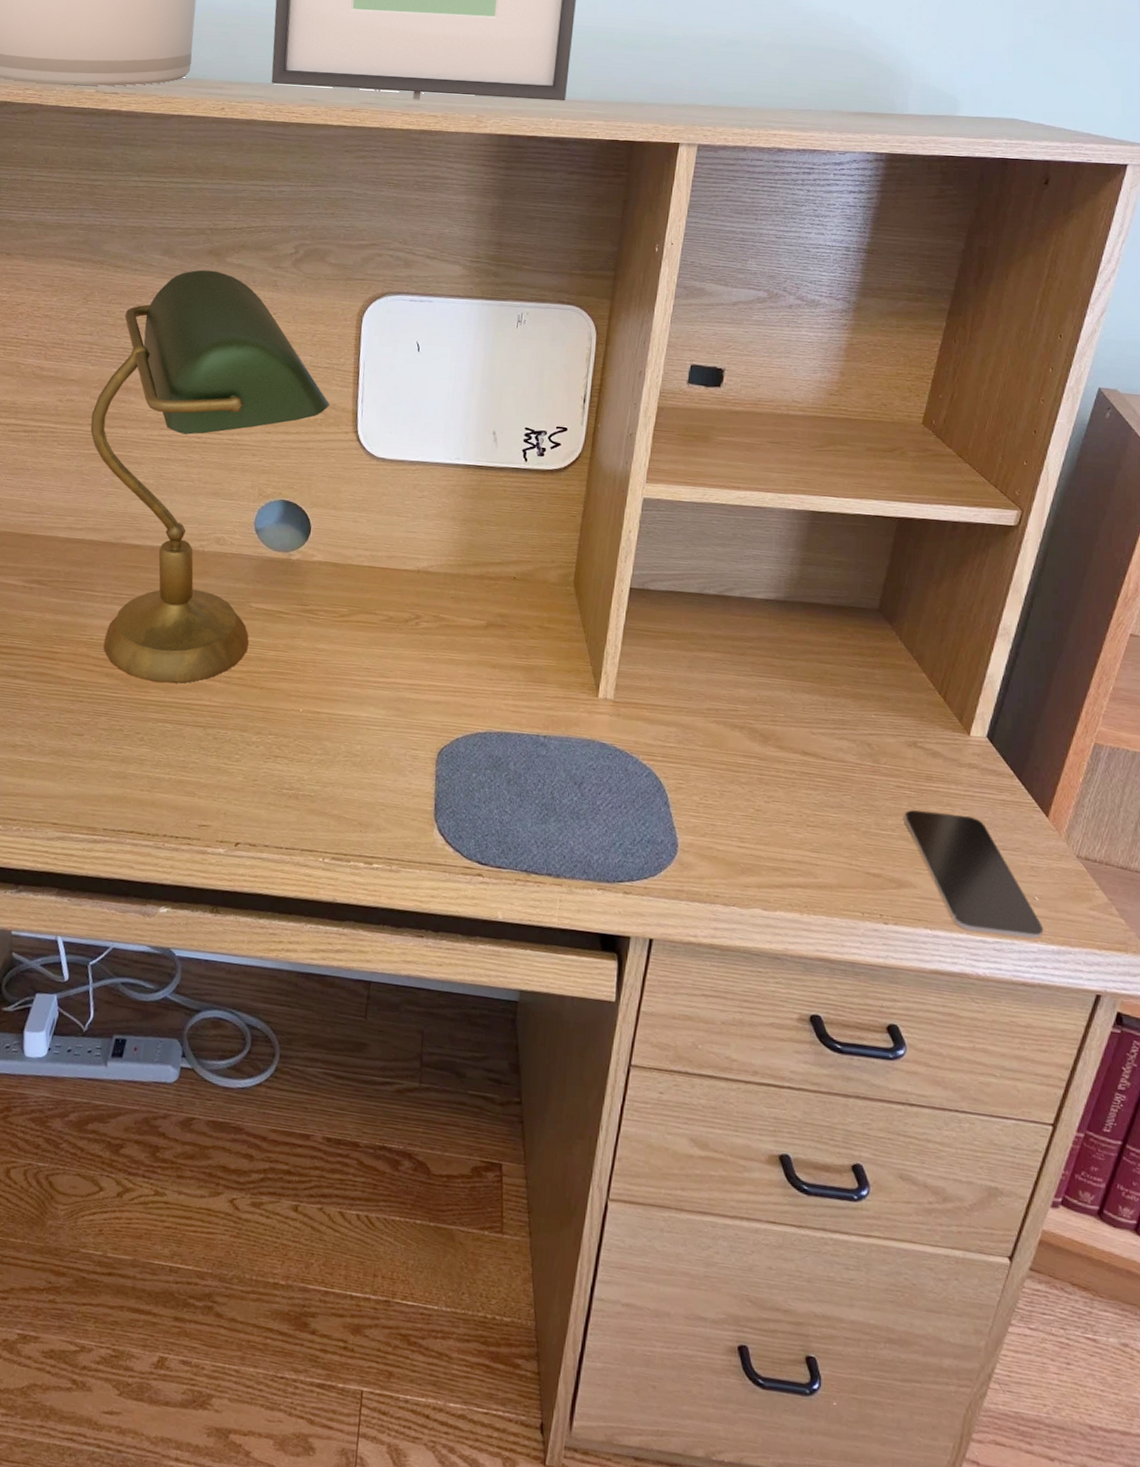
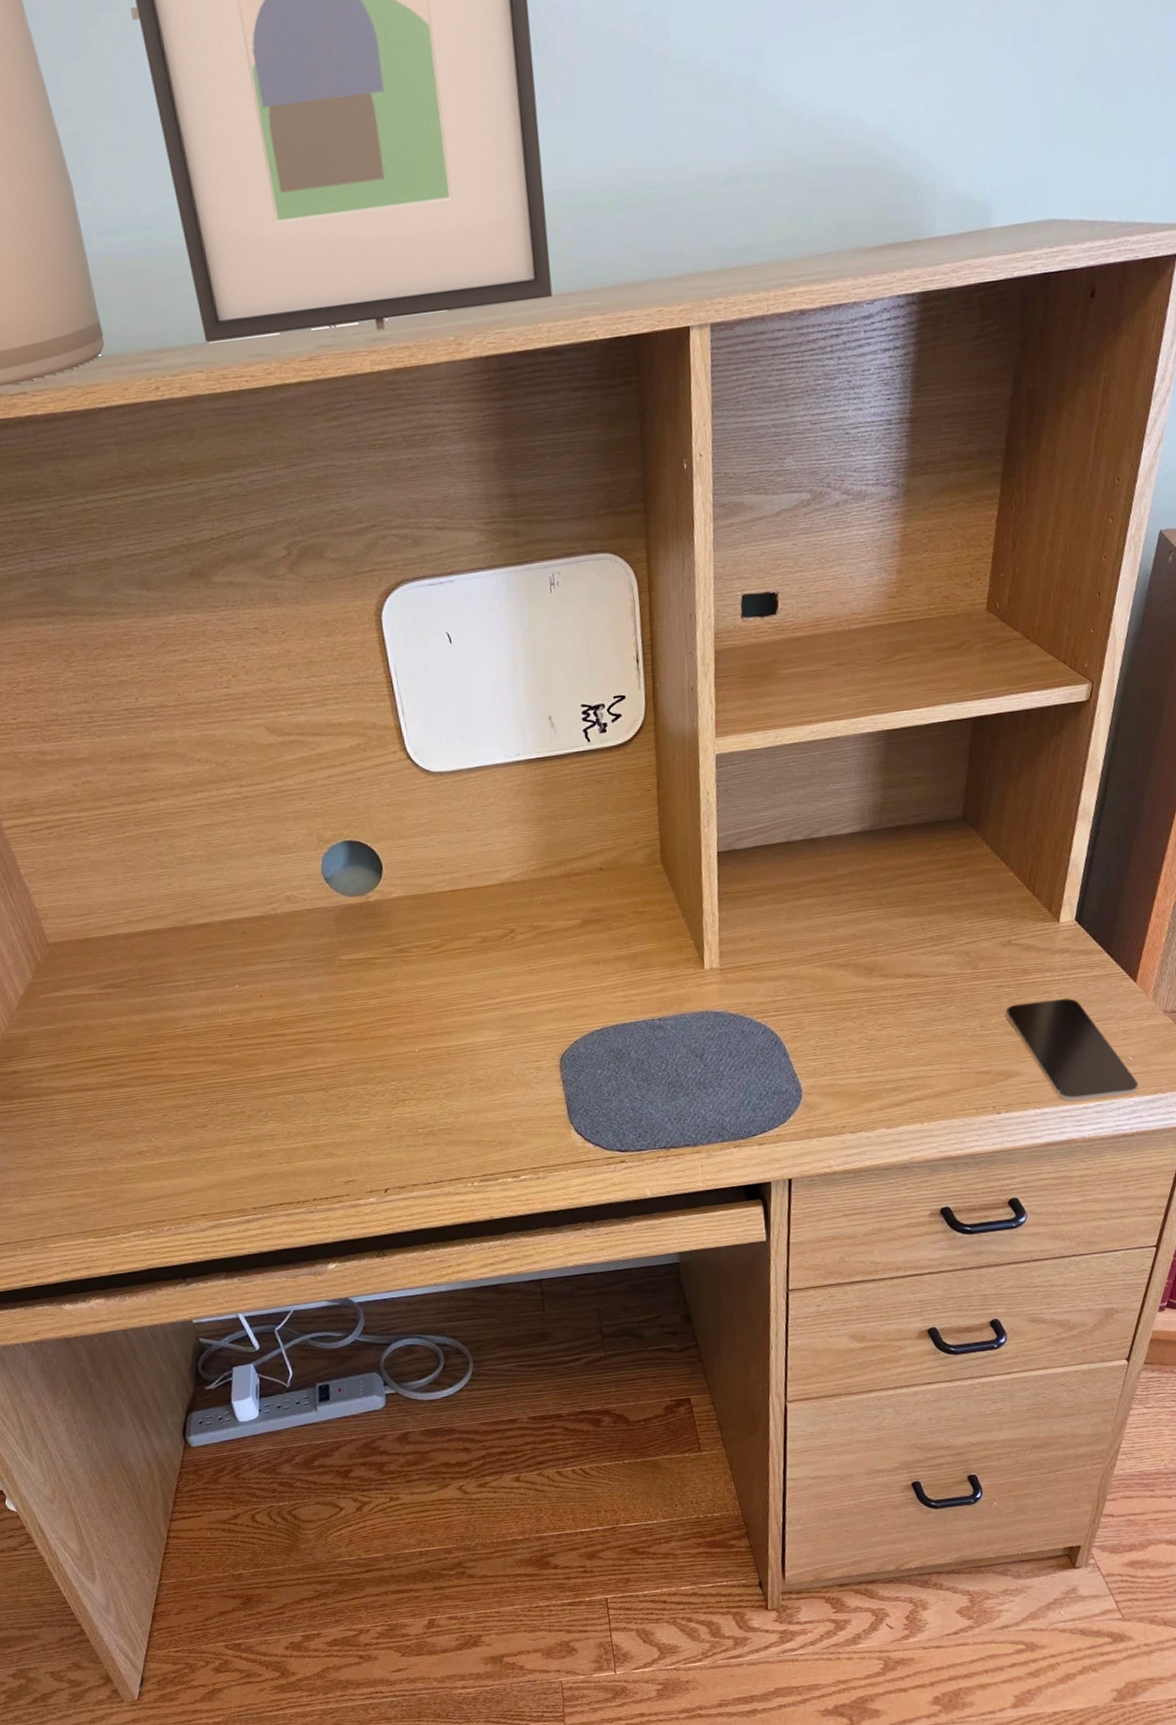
desk lamp: present [90,269,330,684] -> none [114,595,370,1058]

